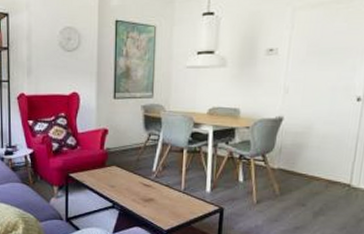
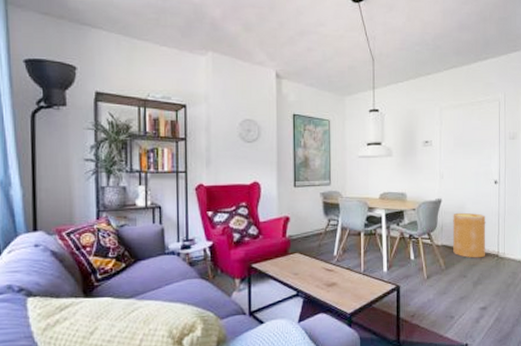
basket: none [291,133,340,187] -> present [452,212,486,258]

